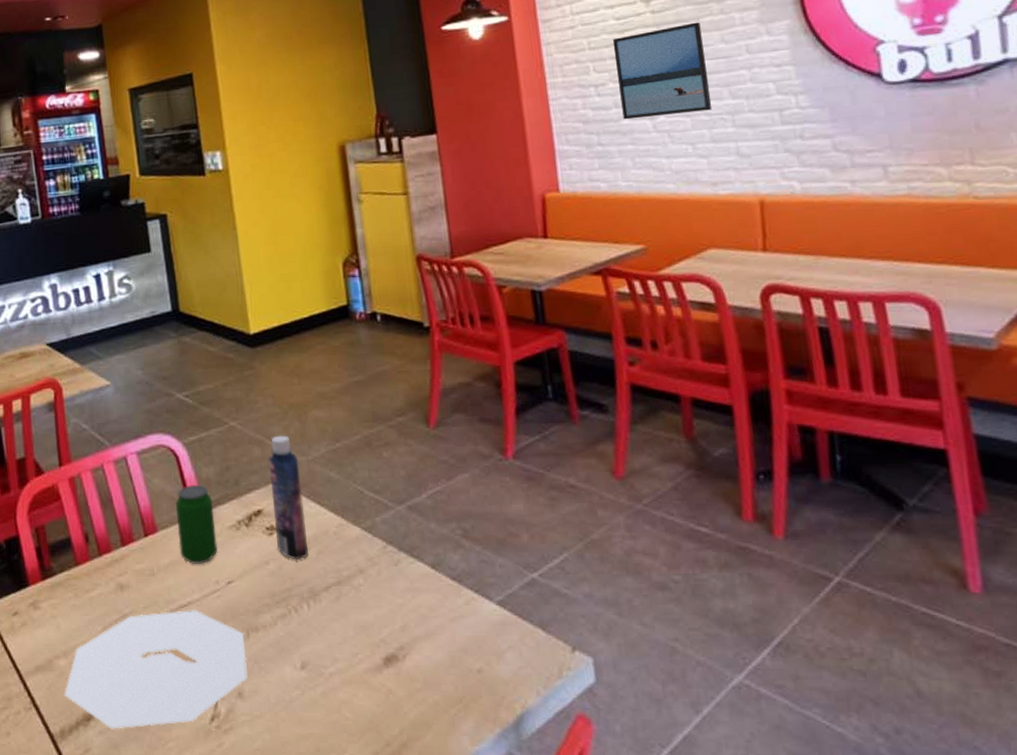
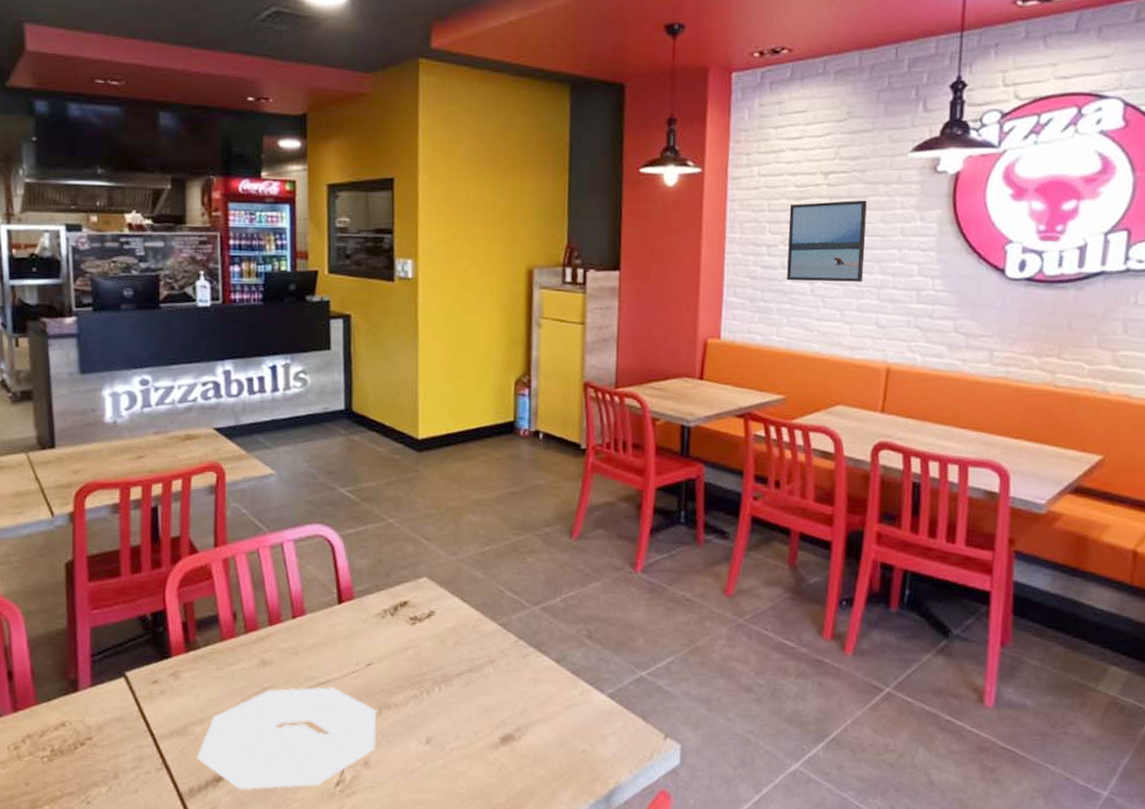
beverage can: present [176,485,218,565] -> none [324,574,363,648]
bottle: present [268,435,308,560] -> none [418,535,448,649]

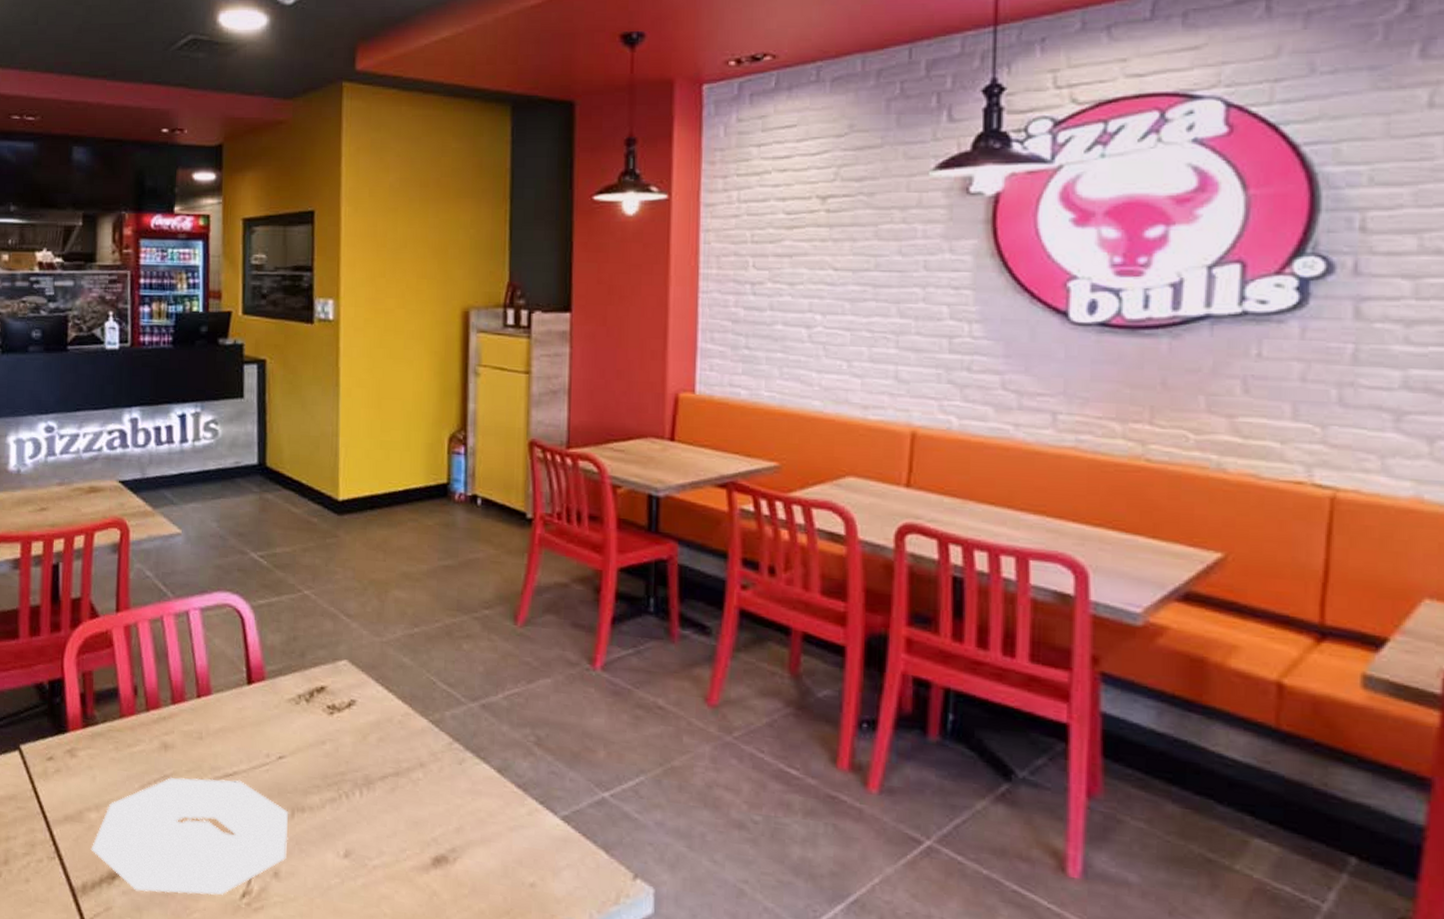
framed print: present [787,200,867,282] -> none [777,228,878,327]

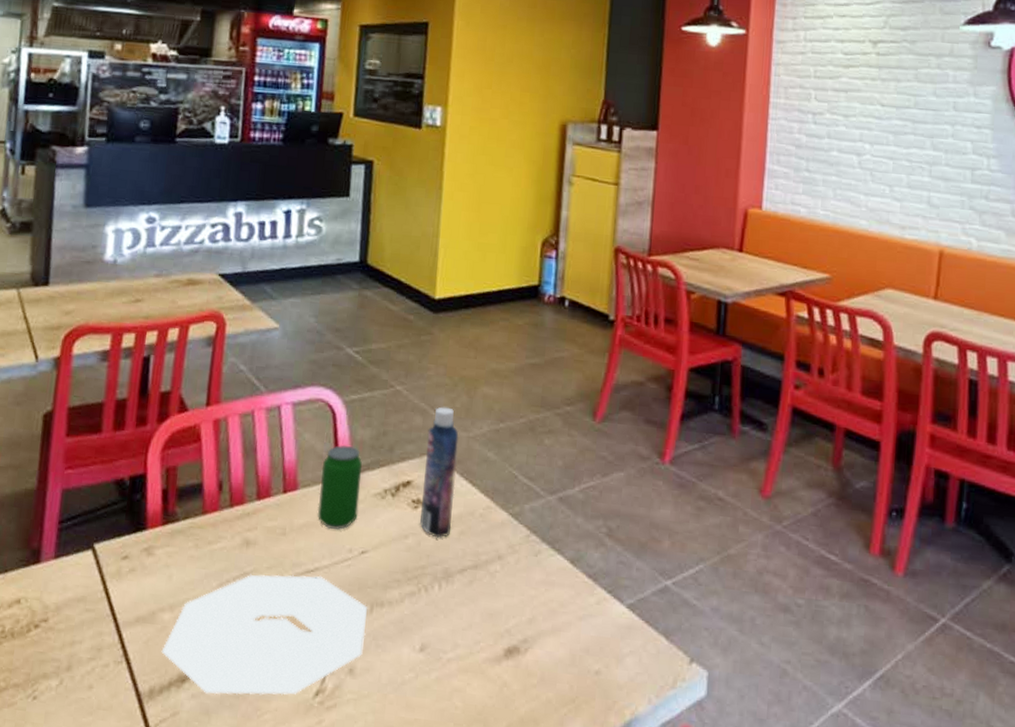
beverage can: none [232,651,275,735] -> present [317,445,362,531]
bottle: none [337,611,372,745] -> present [420,407,459,538]

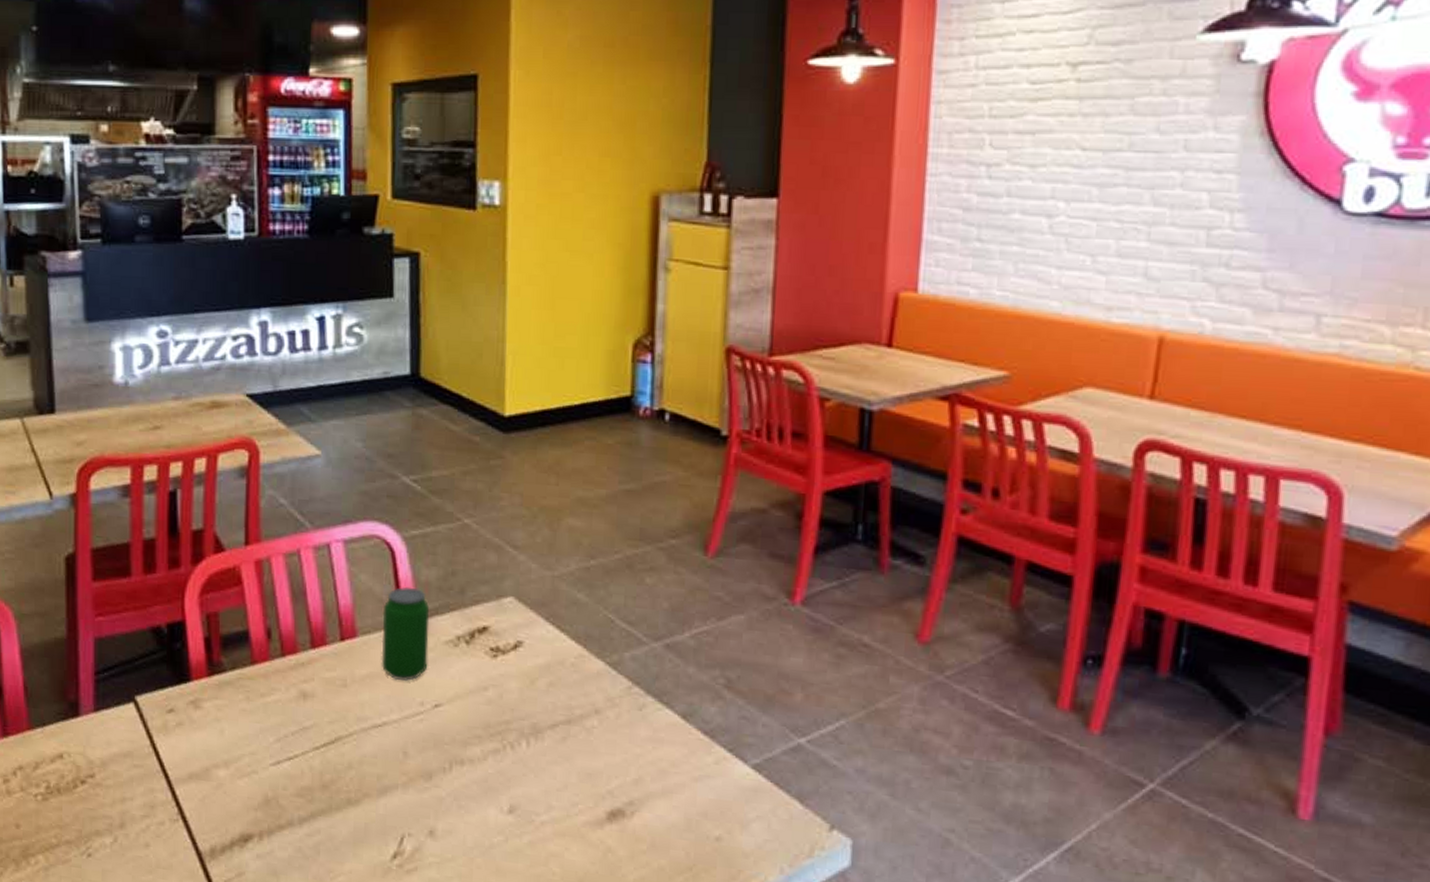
plate: present [161,574,368,695] -> none [219,728,446,857]
bottle: present [420,407,459,538] -> none [501,542,542,690]

